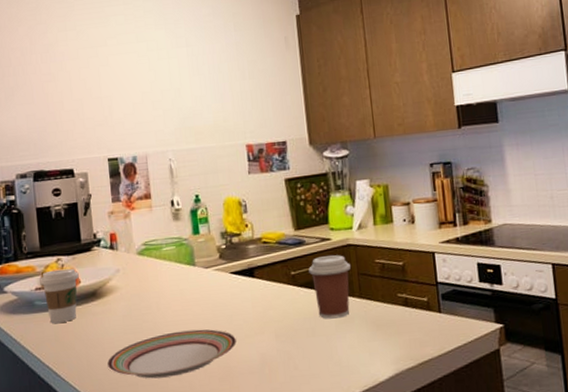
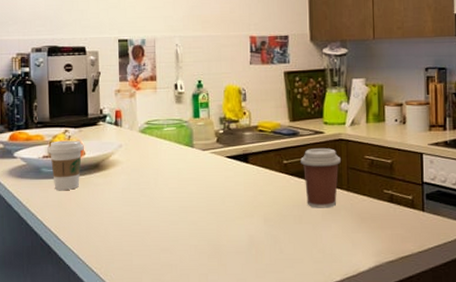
plate: present [106,329,237,379] -> none [104,207,227,250]

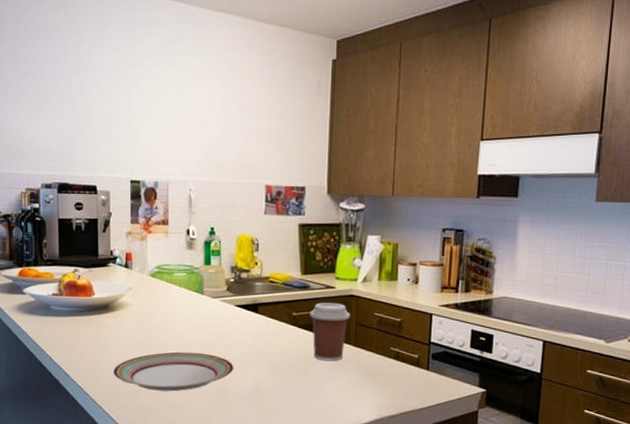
coffee cup: present [47,140,84,190] -> none [57,279,94,329]
plate: none [104,207,227,250] -> present [112,352,234,392]

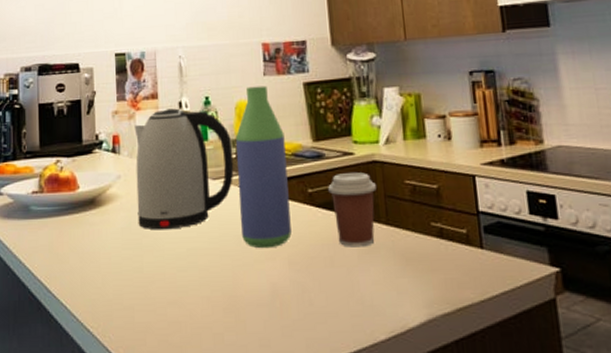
plate: present [112,352,234,392] -> none [101,249,244,303]
kettle: none [145,234,232,335] -> present [134,108,234,230]
bottle: none [234,222,278,357] -> present [235,85,292,249]

